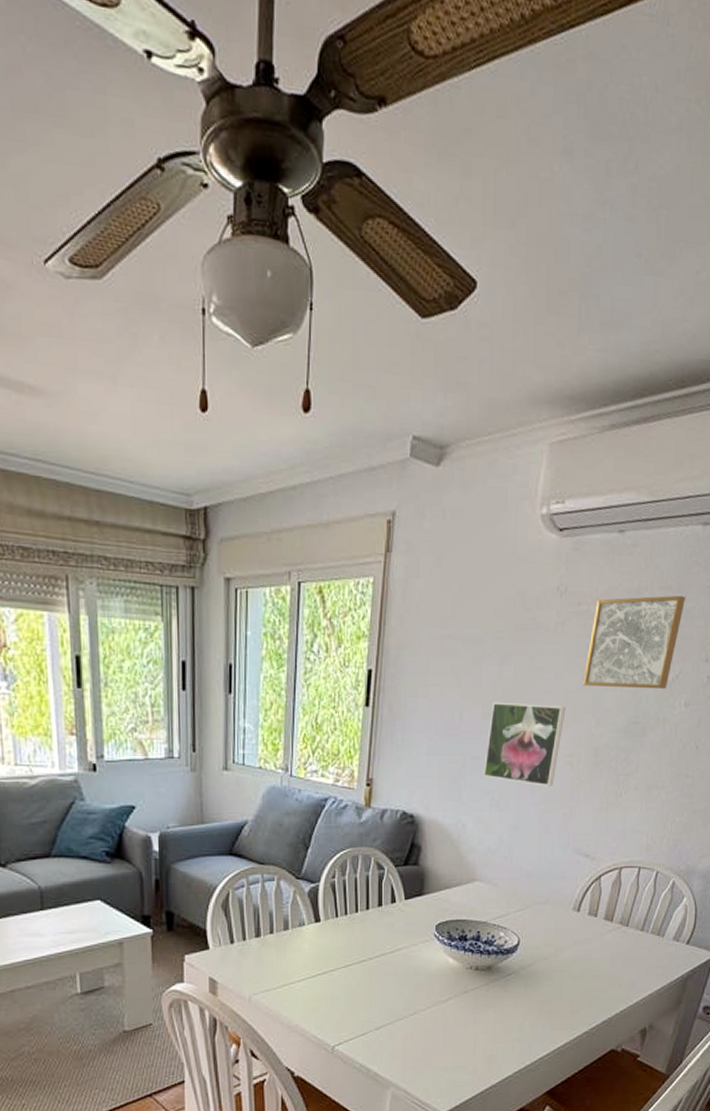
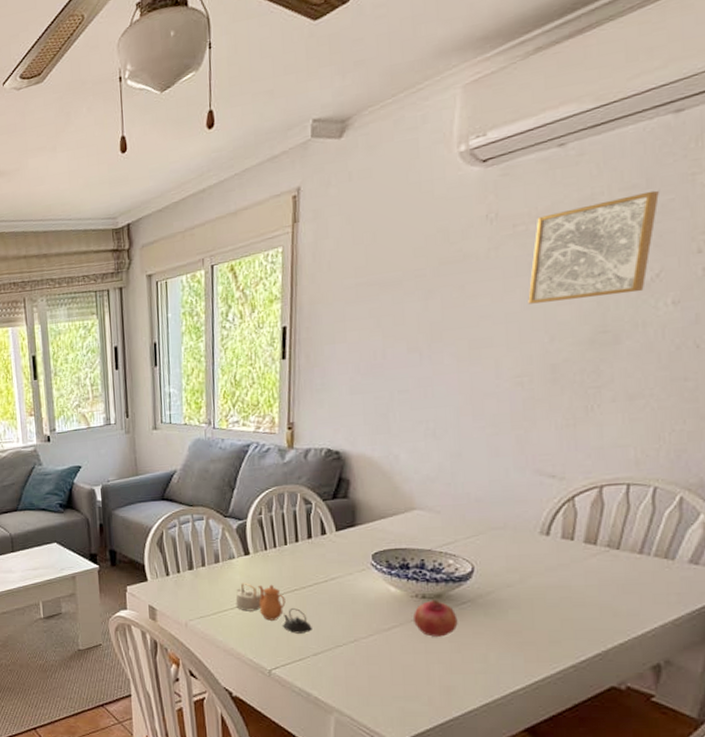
teapot: none [303,953,376,1007] -> present [236,583,312,634]
fruit: none [467,971,503,1008] -> present [414,600,458,637]
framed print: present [484,701,566,786] -> none [414,328,509,410]

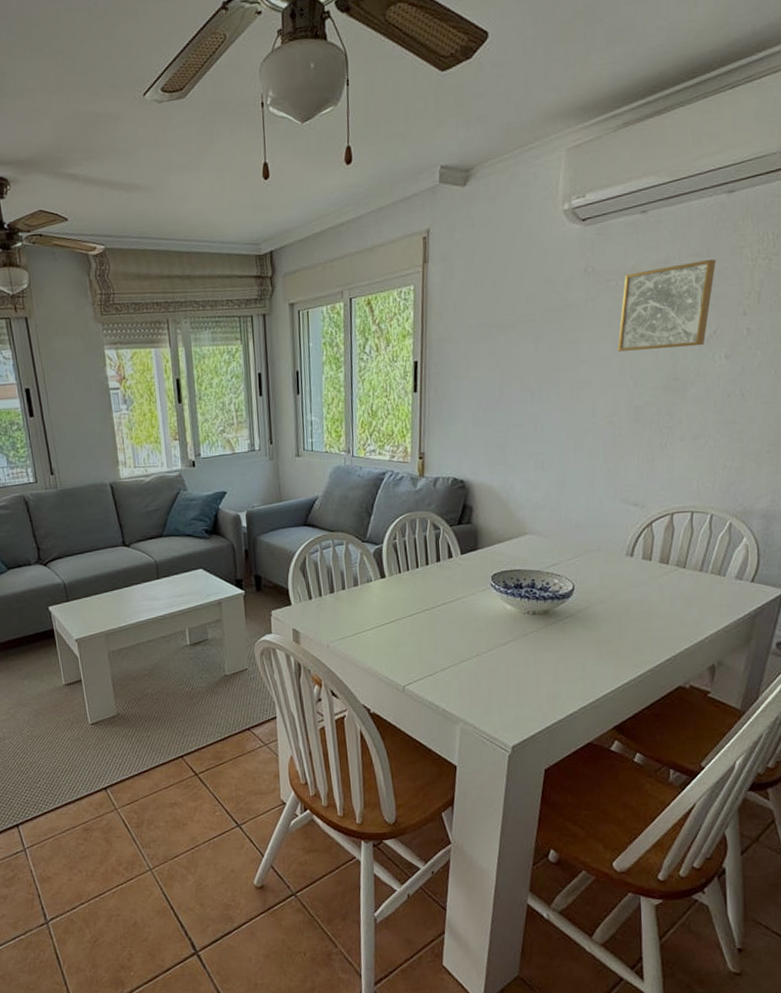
teapot: present [236,583,312,634] -> none [373,604,441,651]
fruit: present [414,600,458,637] -> none [526,615,562,649]

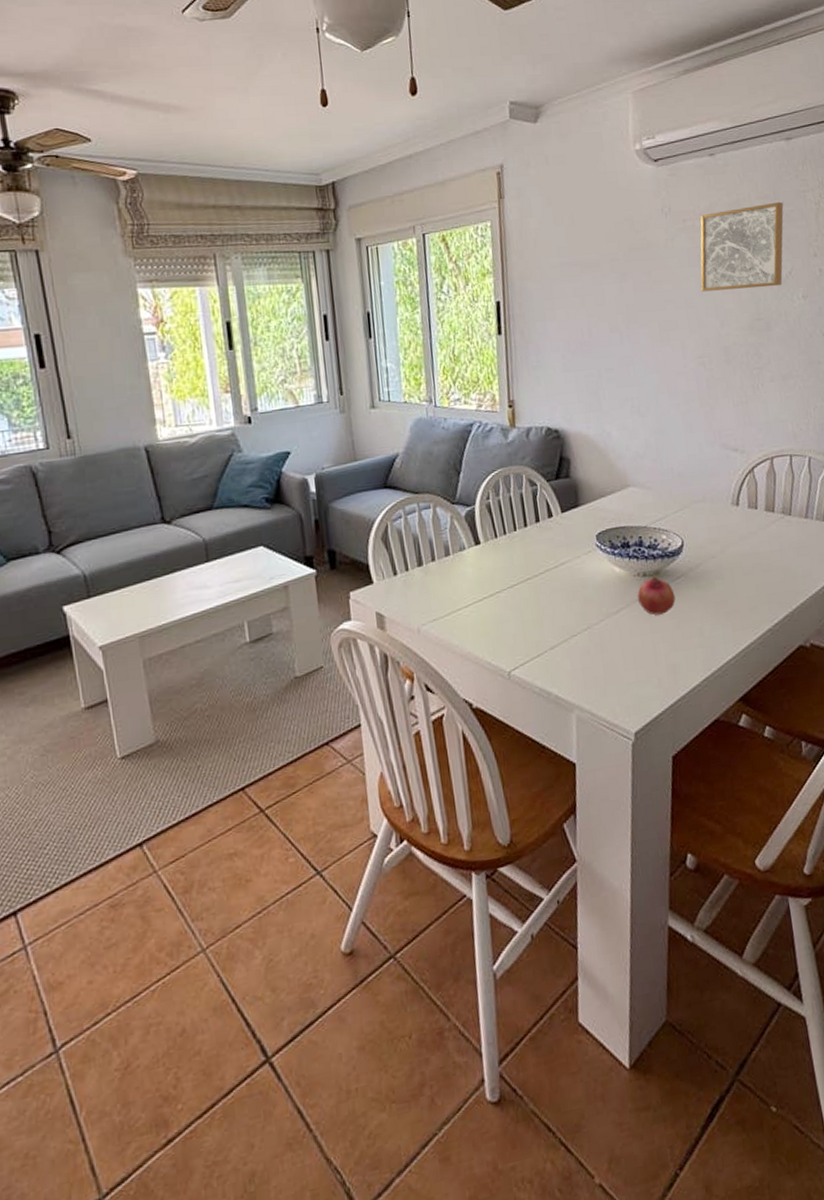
fruit: none [526,615,562,649] -> present [637,576,676,615]

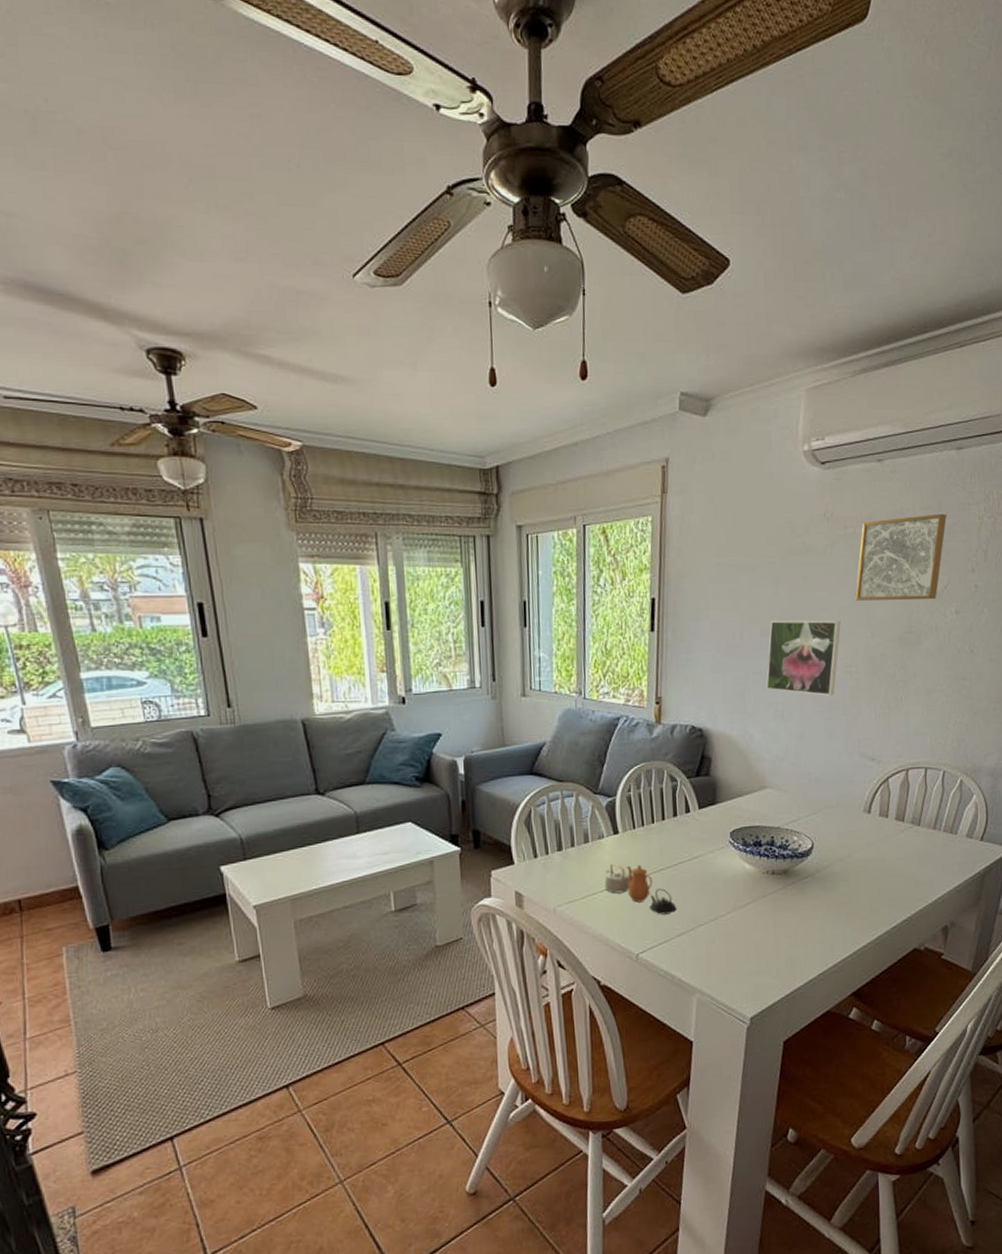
teapot: none [469,575,547,628] -> present [604,863,677,915]
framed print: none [618,312,690,388] -> present [766,620,841,696]
fruit: present [637,576,676,615] -> none [765,875,801,911]

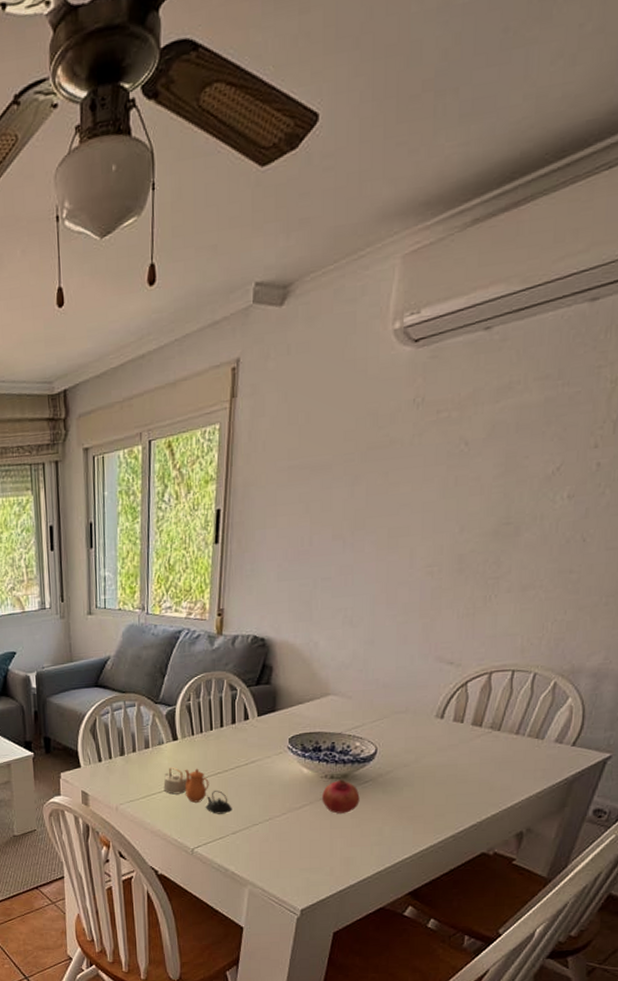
fruit: none [765,875,801,911] -> present [322,779,360,814]
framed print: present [766,620,841,696] -> none [335,517,425,599]
wall art: present [855,513,947,601] -> none [444,382,568,494]

